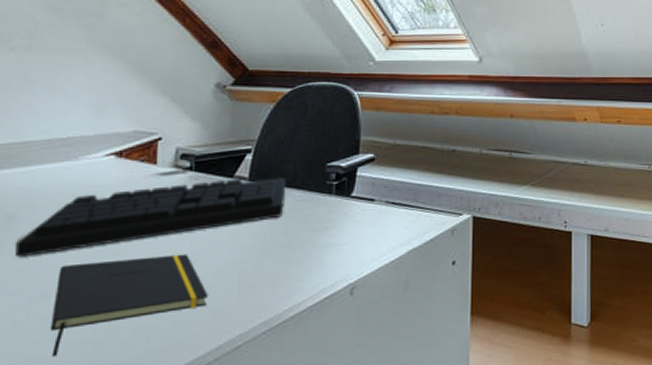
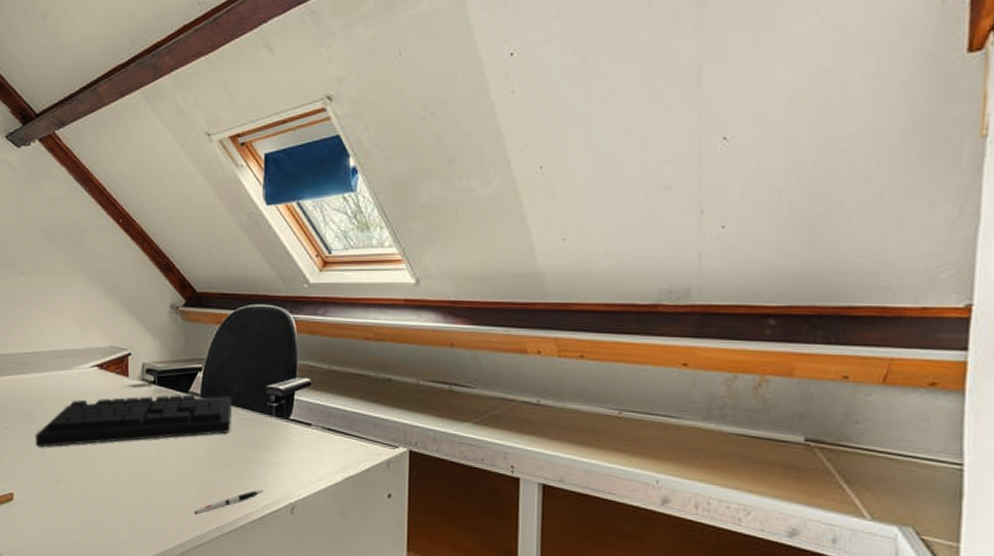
notepad: present [50,254,208,357] -> none [62,457,173,531]
pen: none [234,274,320,313] -> present [193,490,264,516]

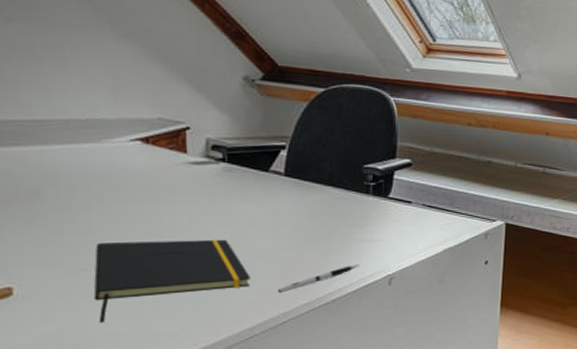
keyboard: present [36,394,231,448] -> none [46,173,322,233]
notepad: none [62,457,173,531] -> present [93,239,250,323]

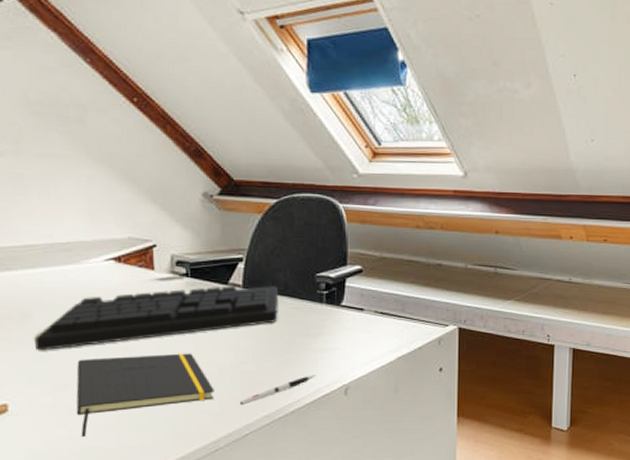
keyboard: none [46,173,322,233] -> present [35,285,278,351]

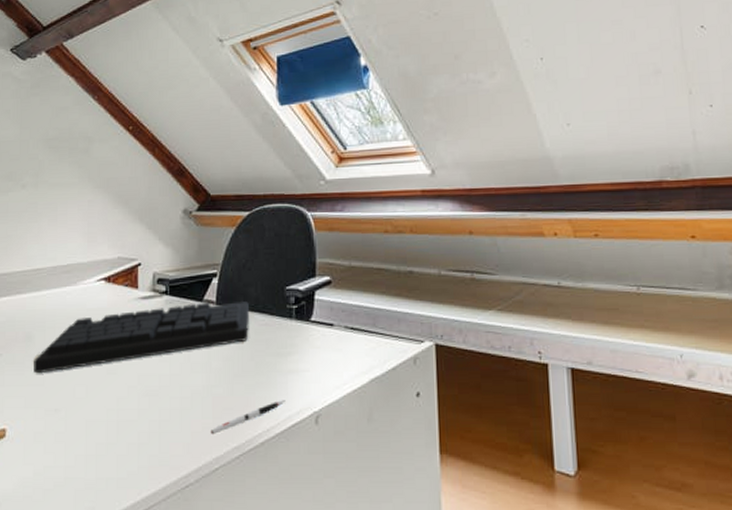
notepad: present [76,353,214,438] -> none [62,375,187,467]

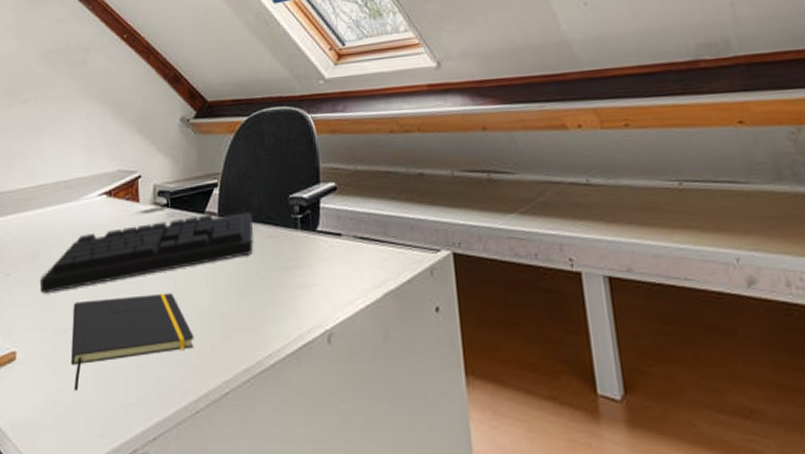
notepad: none [62,375,187,467] -> present [70,293,194,391]
pen: present [210,400,286,435] -> none [218,318,295,357]

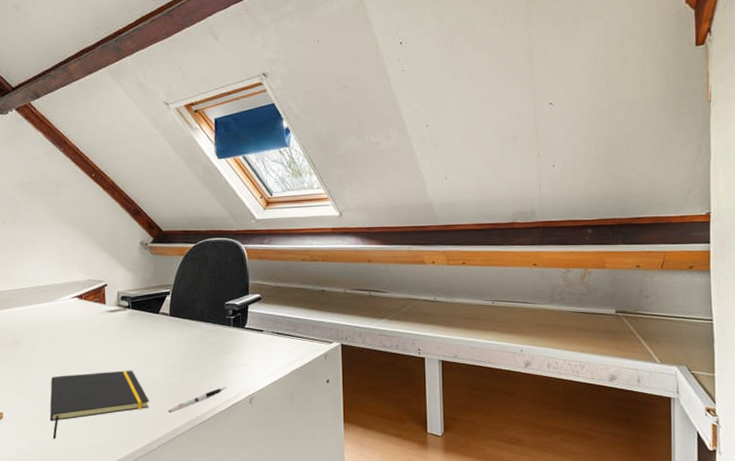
keyboard: present [40,211,254,294] -> none [22,313,197,370]
pen: none [218,318,295,357] -> present [168,387,227,414]

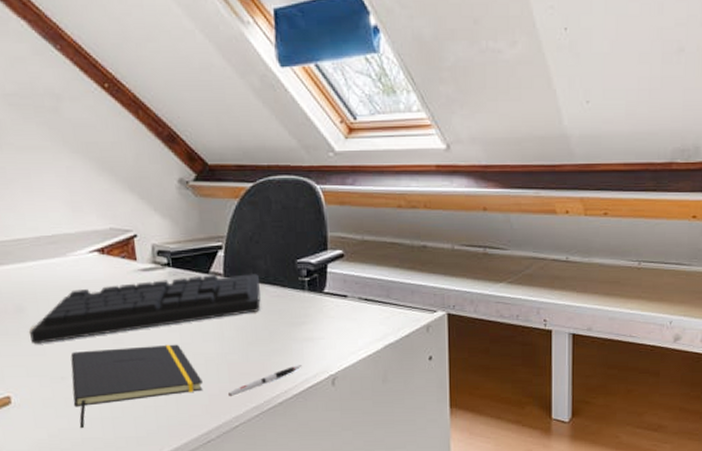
keyboard: none [22,313,197,370] -> present [30,273,261,344]

